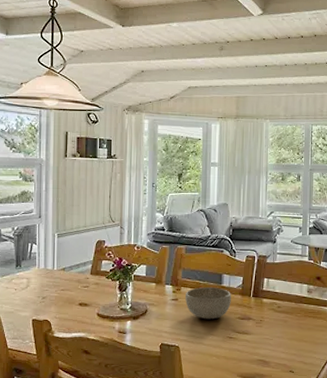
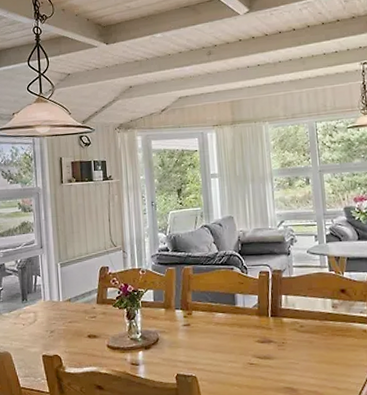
bowl: present [184,286,231,320] -> none [197,308,248,345]

